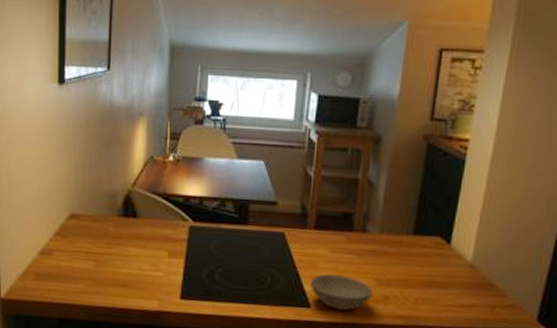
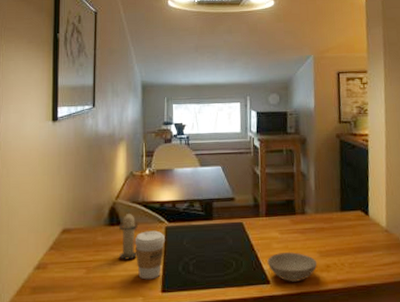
candle: none [132,203,158,258] -> present [118,211,139,260]
coffee cup: none [152,228,188,283] -> present [134,230,165,280]

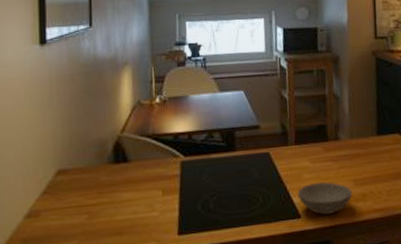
candle: present [118,211,139,260] -> none [126,146,149,201]
coffee cup: present [134,230,165,280] -> none [145,166,181,222]

